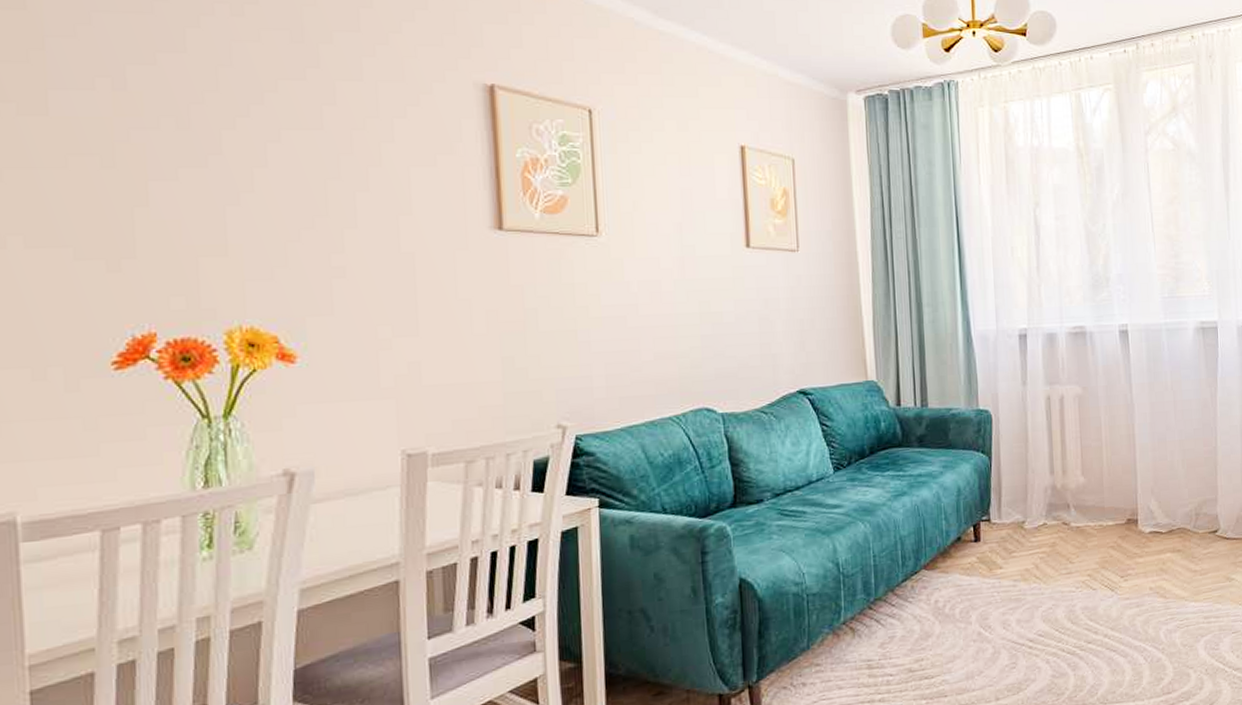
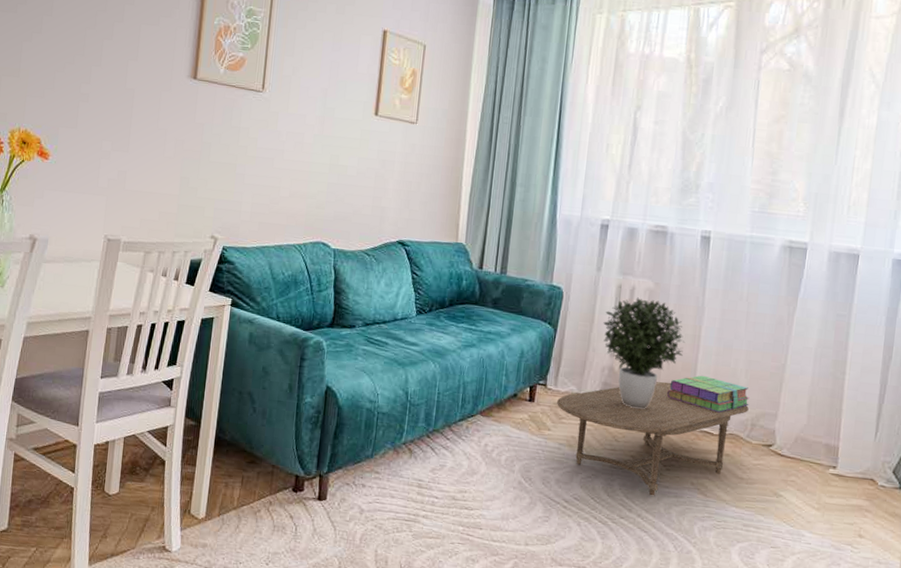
coffee table: none [1004,488,1191,612] -> present [557,381,749,496]
potted plant: none [1038,406,1121,525] -> present [603,297,685,410]
stack of books: none [1113,474,1190,510] -> present [667,375,750,413]

